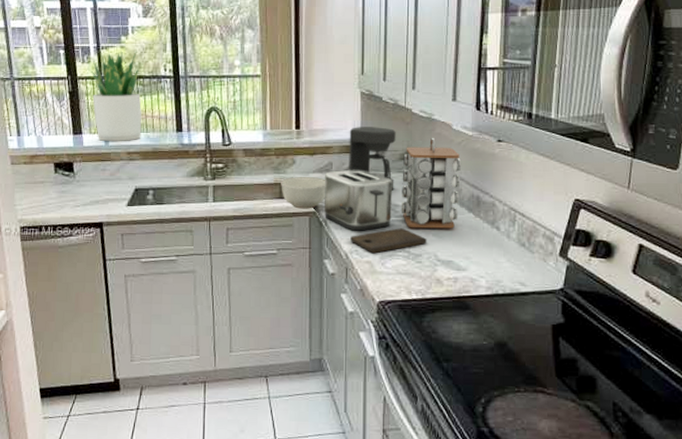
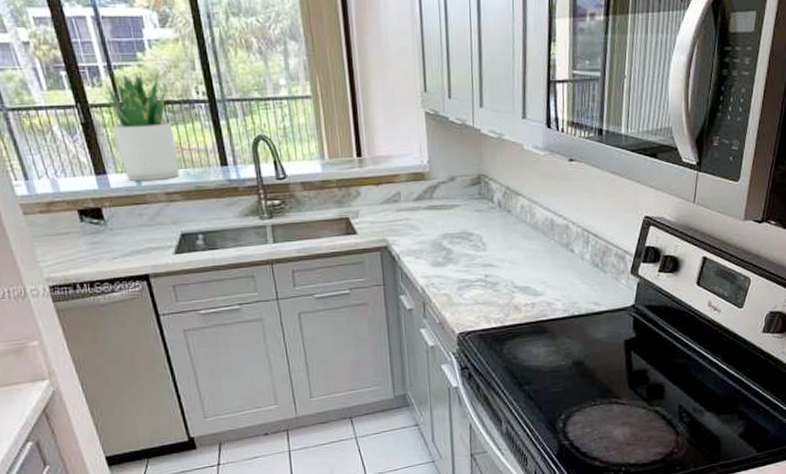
bowl: present [281,177,325,209] -> none [346,209,395,245]
toaster: present [323,169,393,231] -> none [392,198,467,264]
coffee maker: present [349,127,396,191] -> none [416,150,467,219]
cutting board: present [350,228,427,254] -> none [425,257,503,286]
spice rack: present [401,137,462,229] -> none [474,159,535,257]

